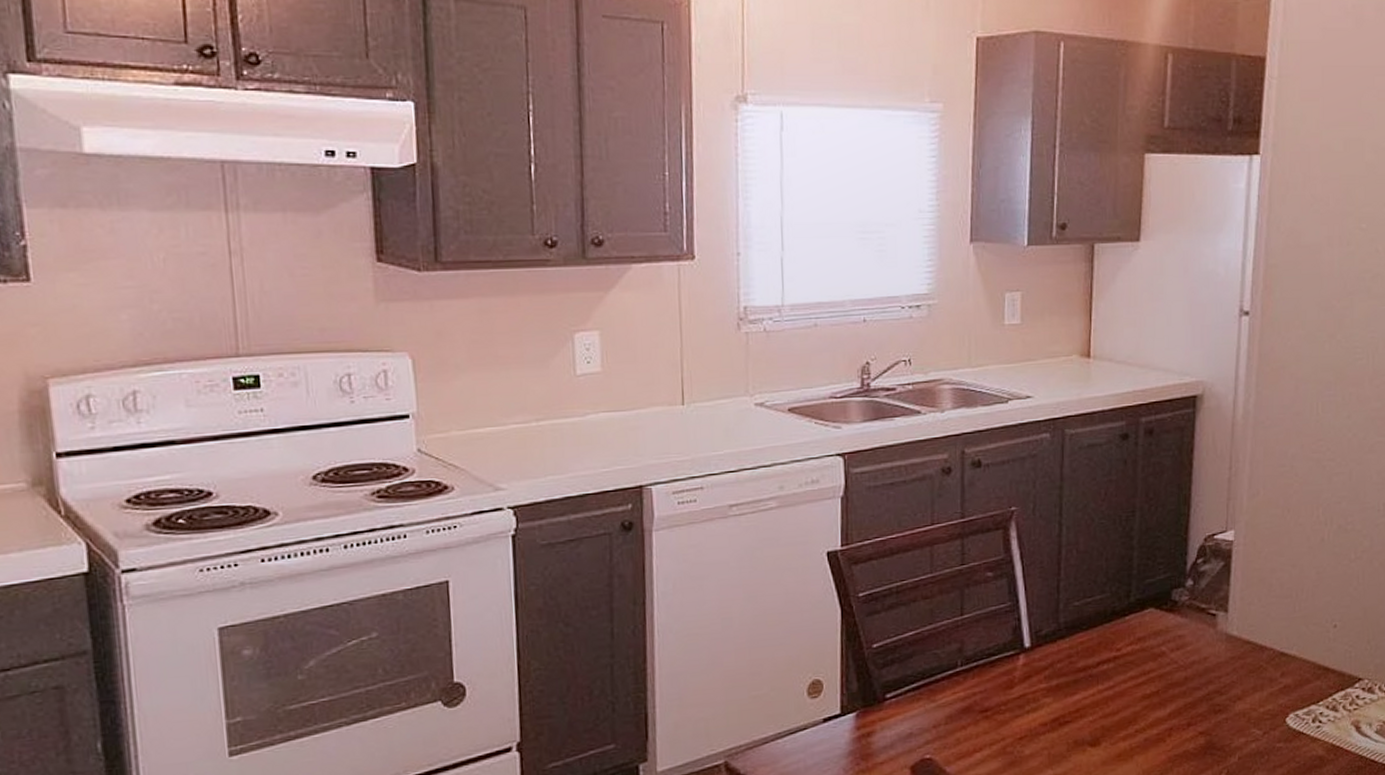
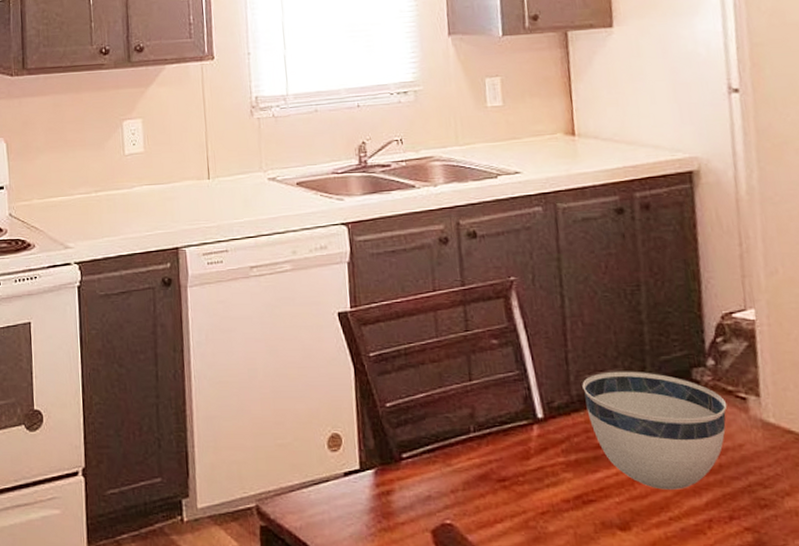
bowl: none [1070,595,1199,705] -> present [582,371,727,490]

